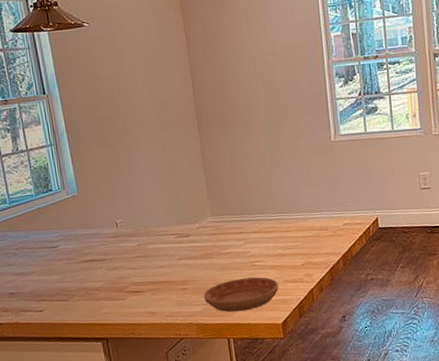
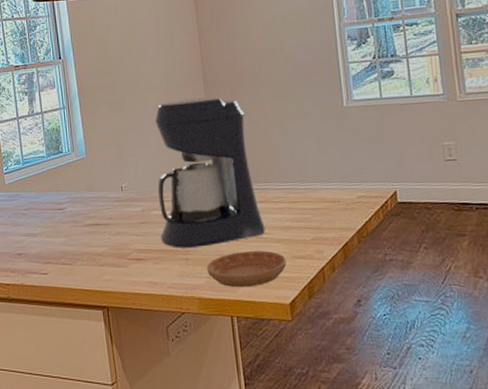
coffee maker: none [148,133,259,279] -> present [155,97,265,248]

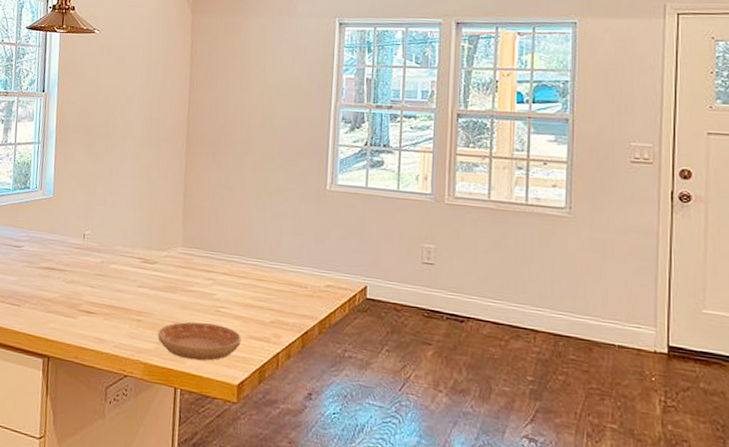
coffee maker: present [155,97,265,248] -> none [115,154,225,311]

